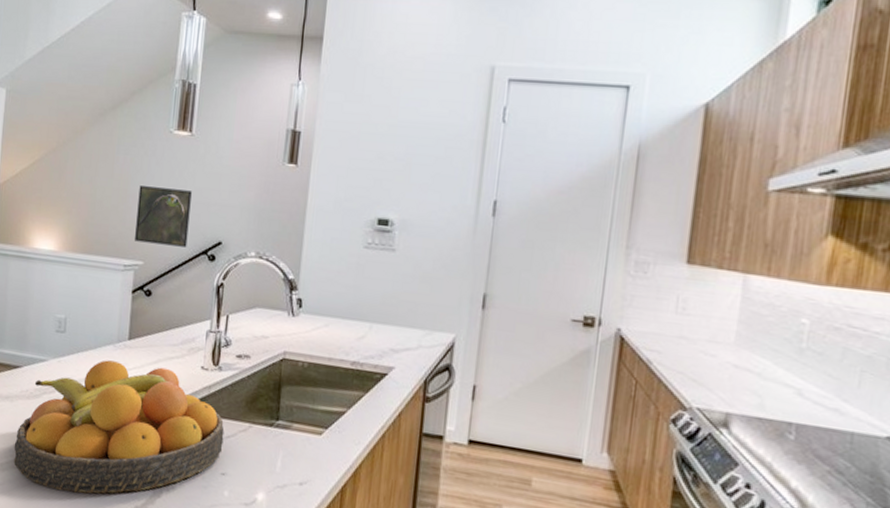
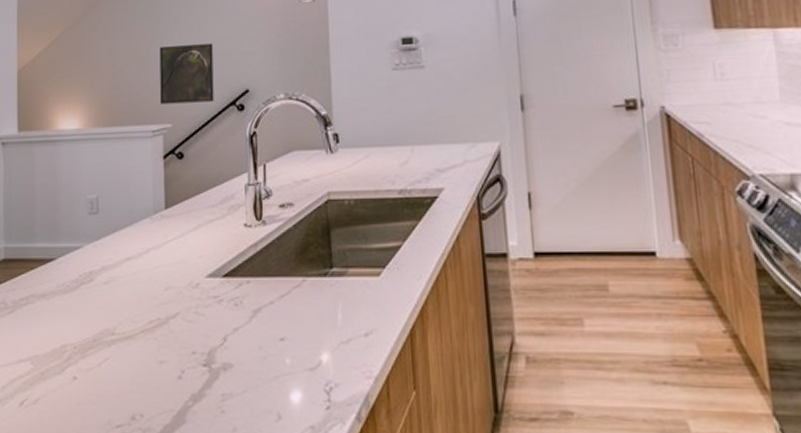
fruit bowl: present [14,360,224,494] -> none [54,232,278,392]

